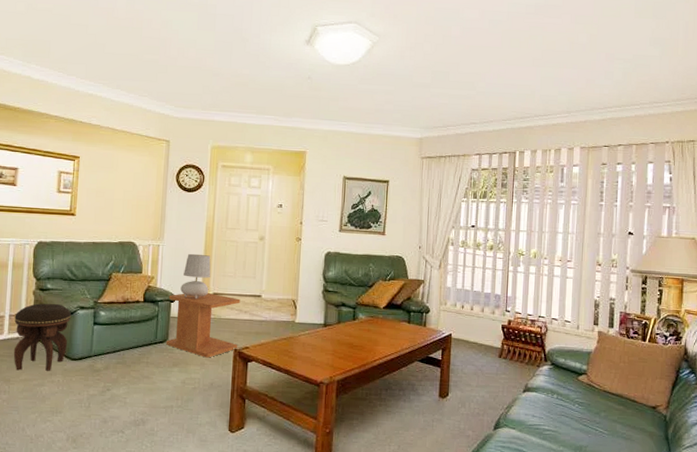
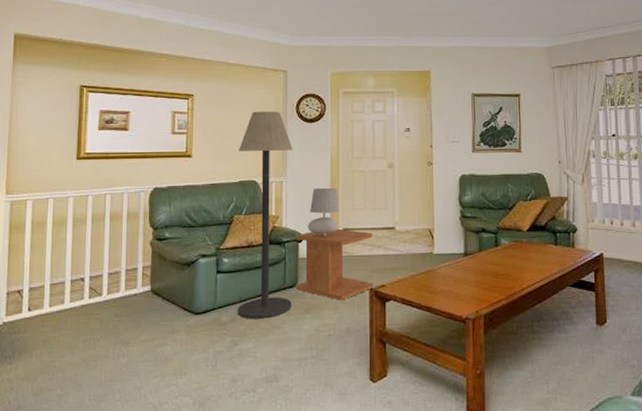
footstool: present [13,303,71,371] -> none [131,253,192,331]
floor lamp: none [110,177,171,369] -> present [237,111,293,319]

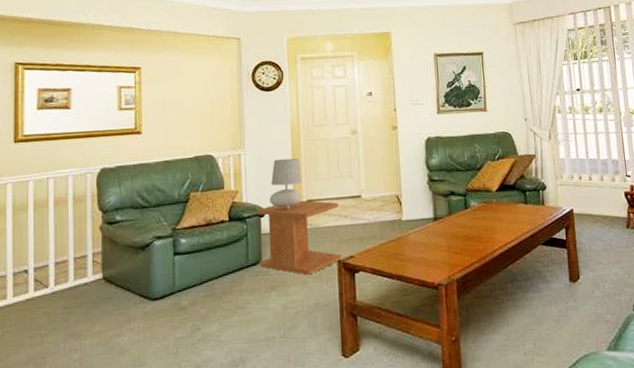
floor lamp: present [237,111,293,319] -> none [192,80,256,302]

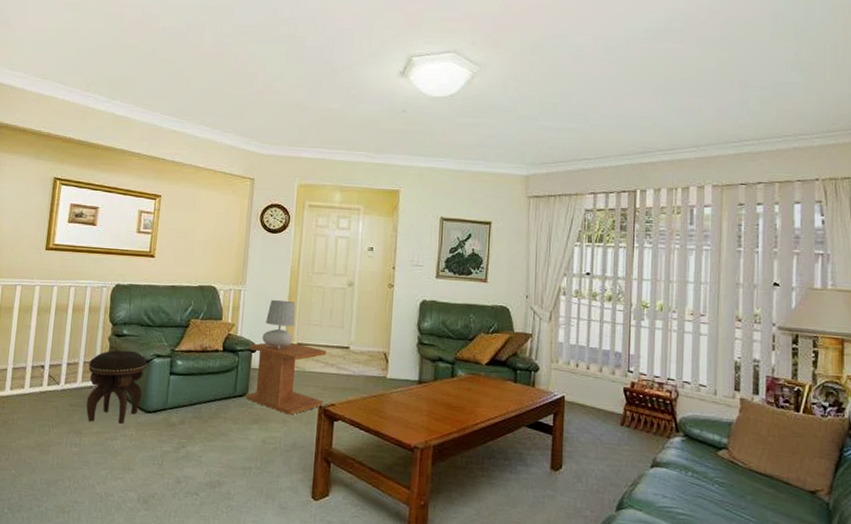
footstool: none [80,236,147,322] -> present [86,350,147,424]

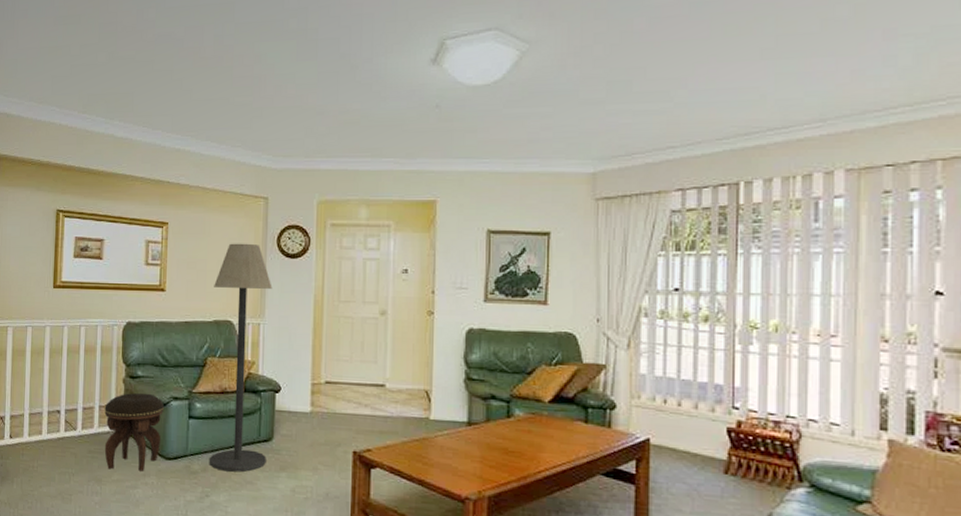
floor lamp: none [186,217,254,425] -> present [209,243,272,472]
side table: present [245,342,327,415] -> none [271,381,359,462]
table lamp: present [262,299,296,350] -> none [286,333,322,389]

